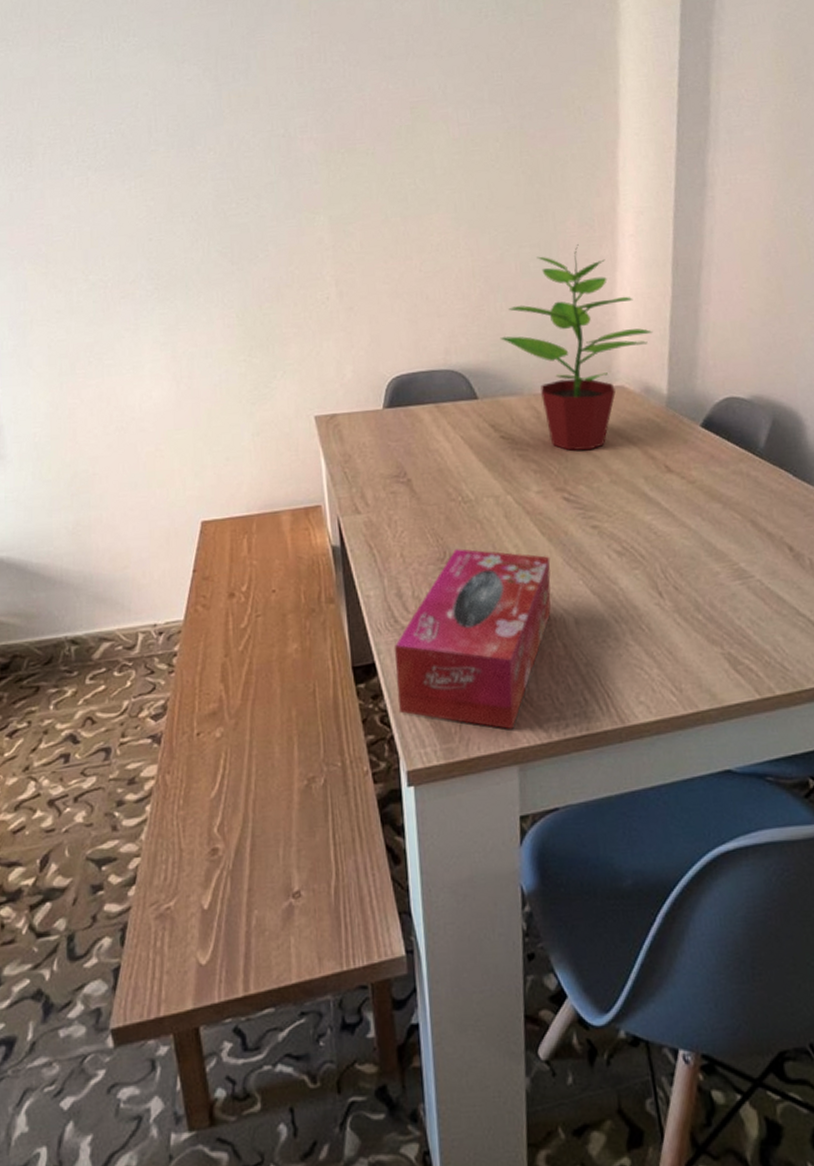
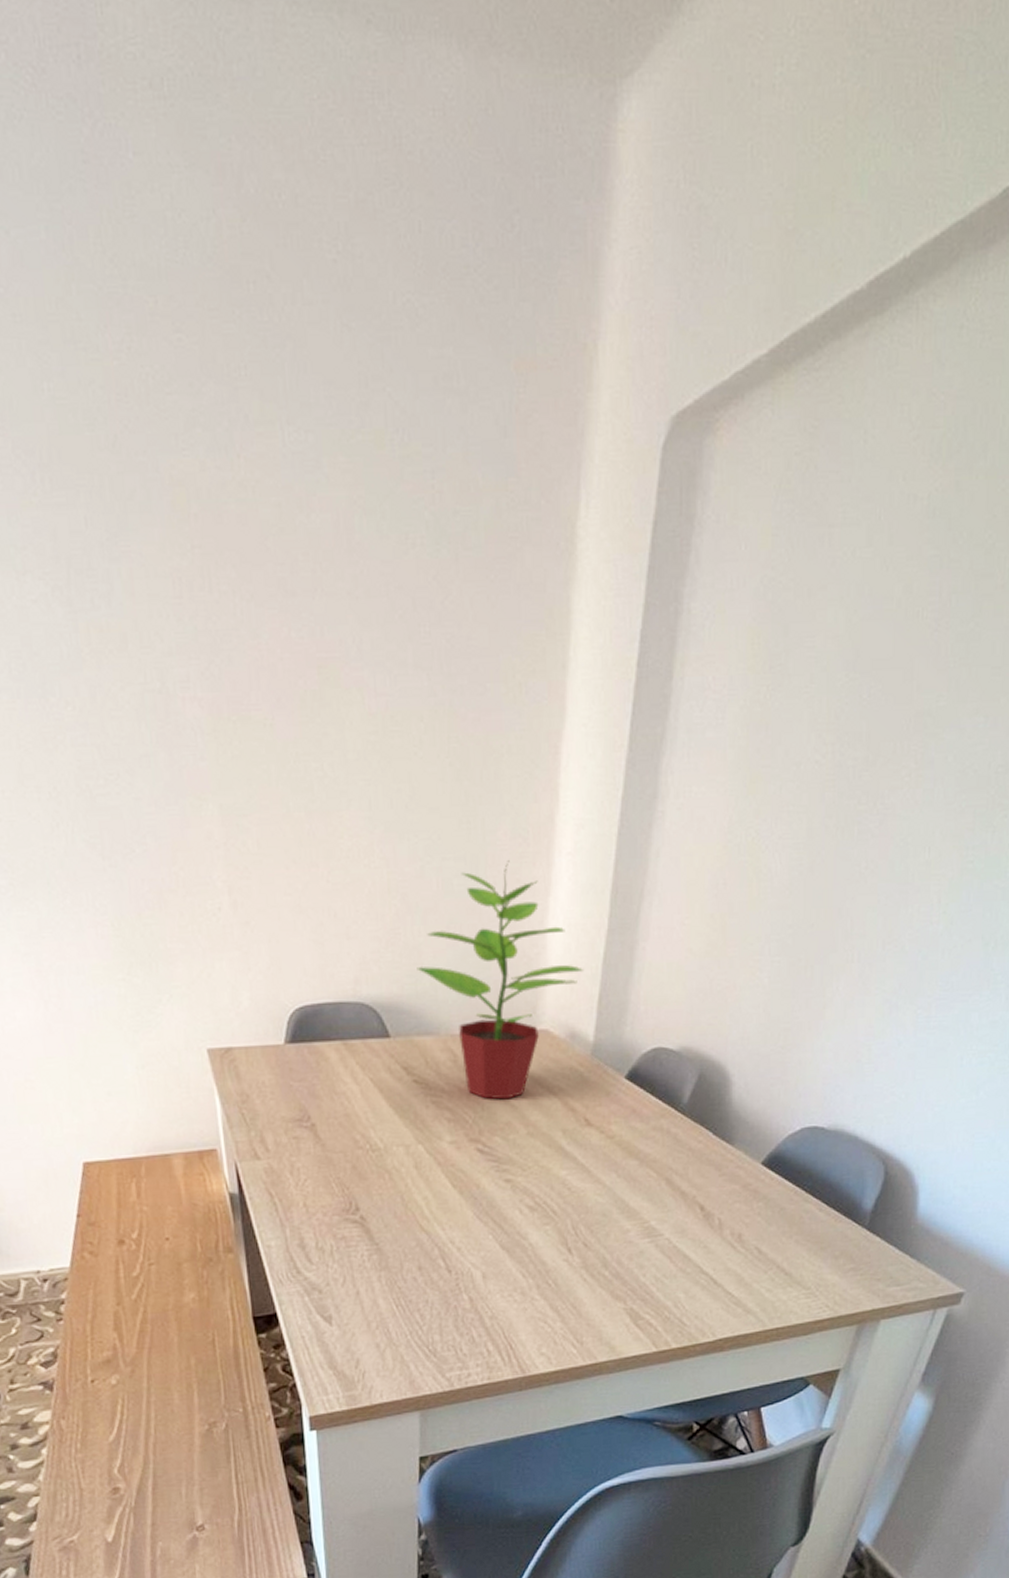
tissue box: present [393,549,551,729] -> none [296,1199,461,1378]

